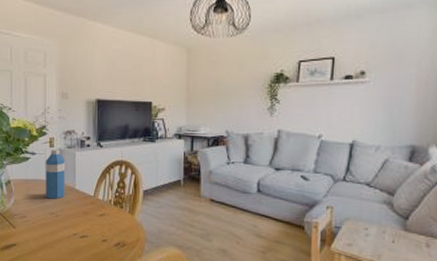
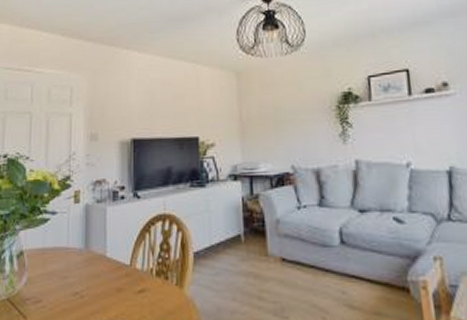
water bottle: present [46,149,66,199] -> none [68,205,94,273]

